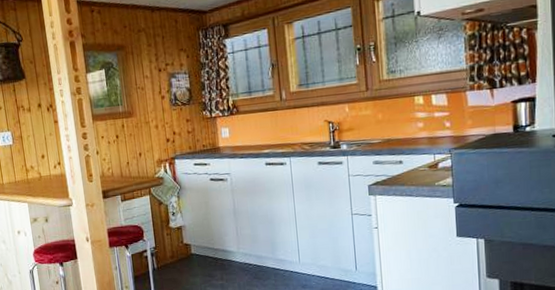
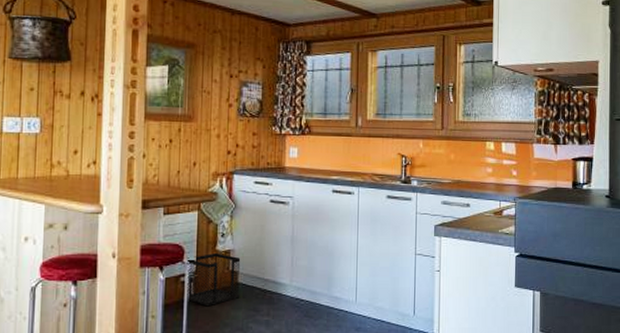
wastebasket: none [146,229,196,276] -> present [186,252,241,307]

